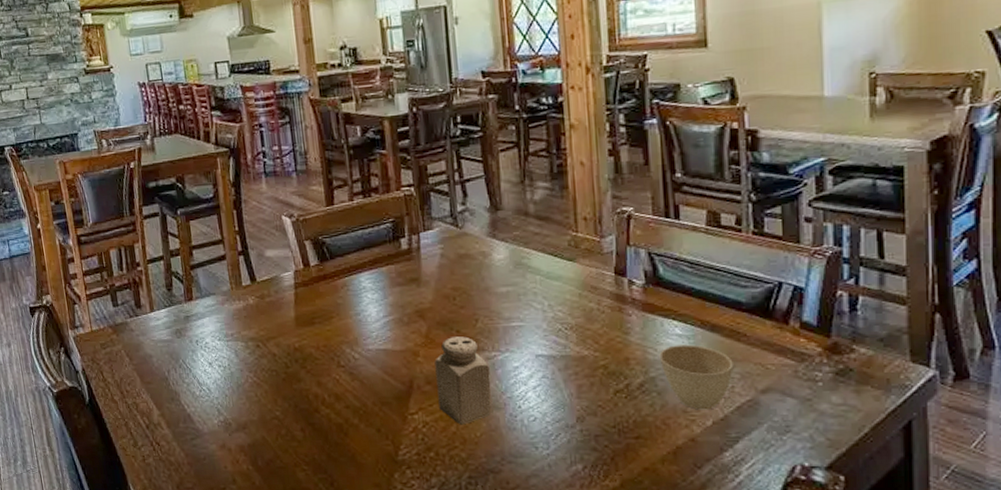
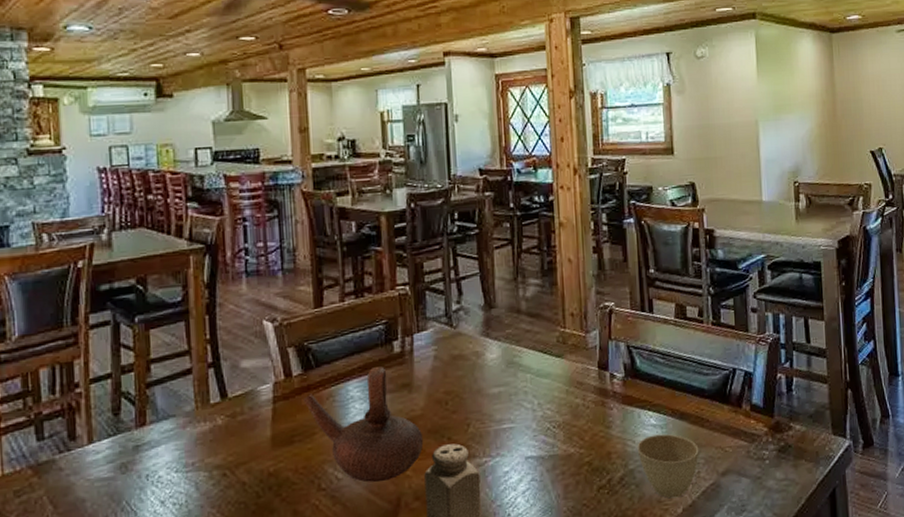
teapot: none [321,261,433,365] -> present [303,367,424,483]

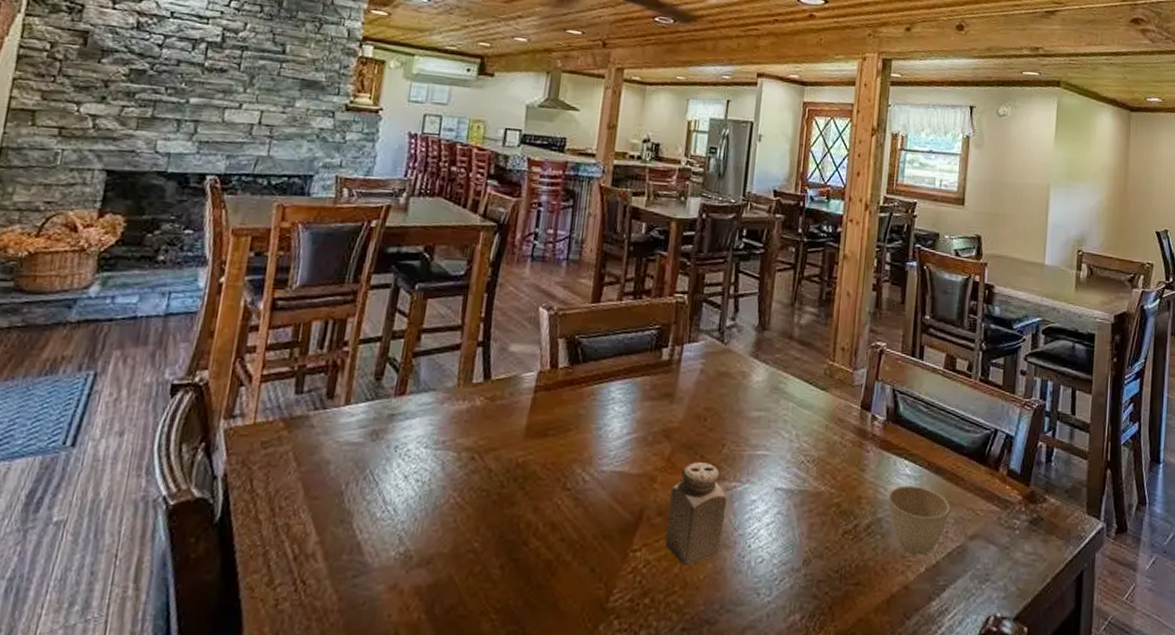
teapot: present [303,367,424,483] -> none [564,372,677,491]

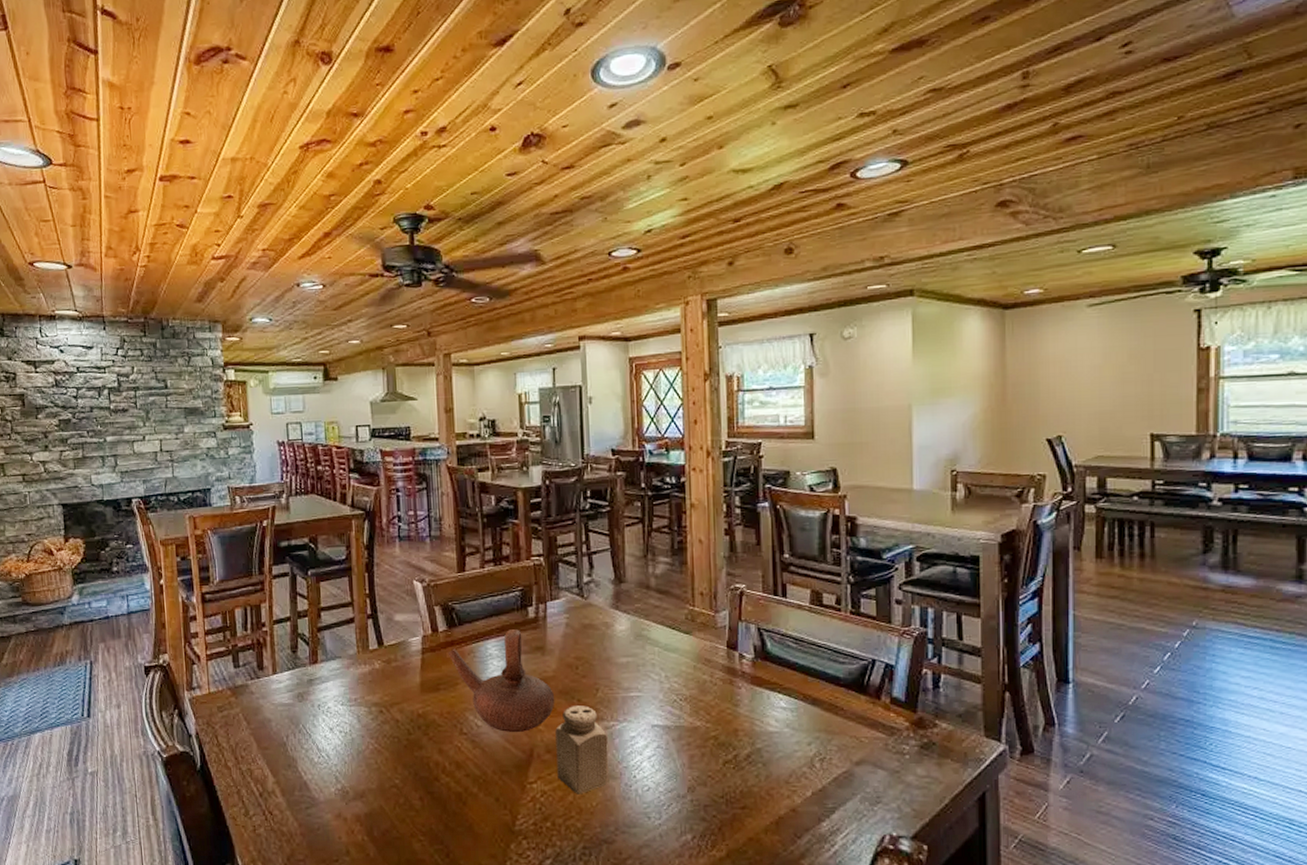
teapot: none [564,372,677,491] -> present [448,629,555,733]
cup: present [888,485,950,555] -> none [765,717,832,781]

